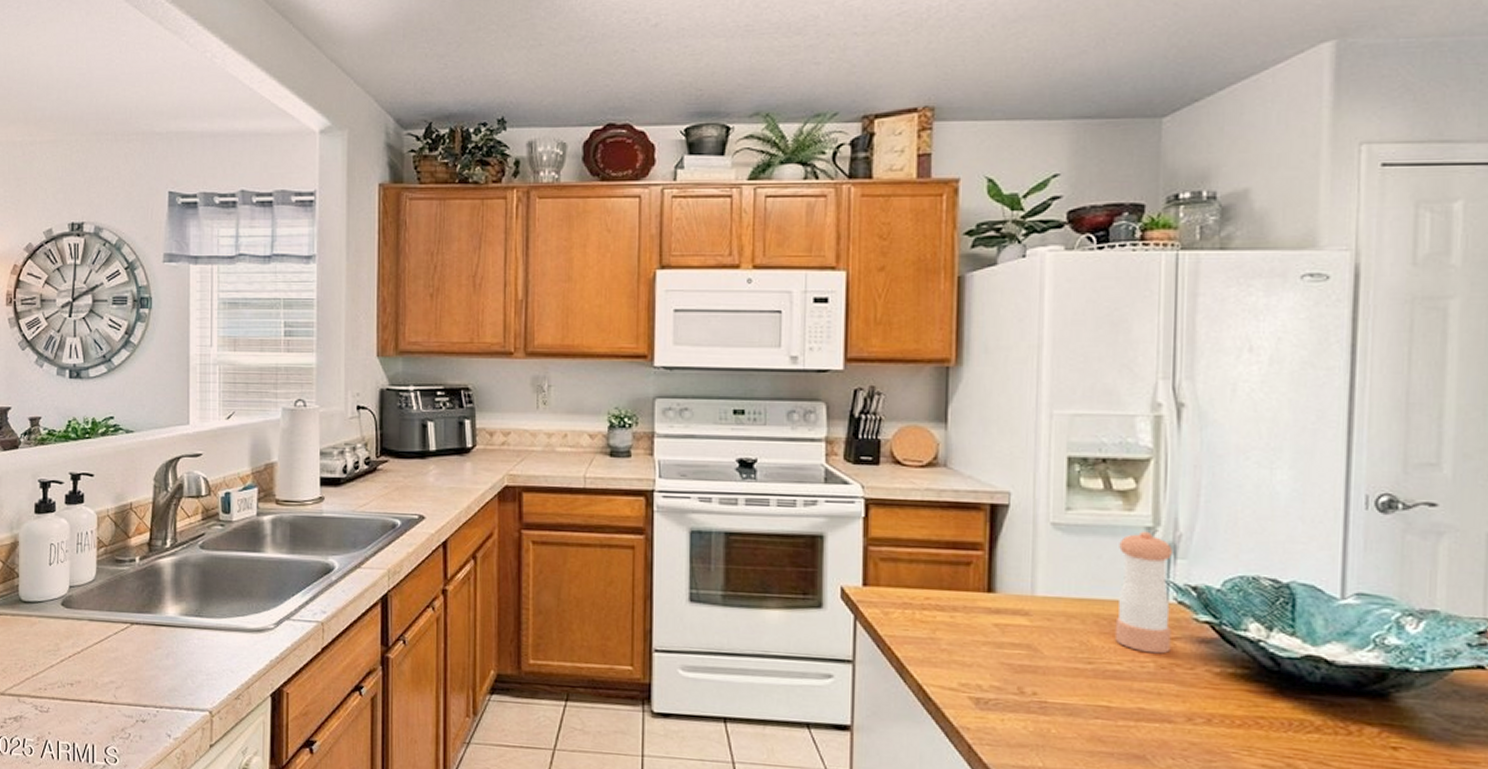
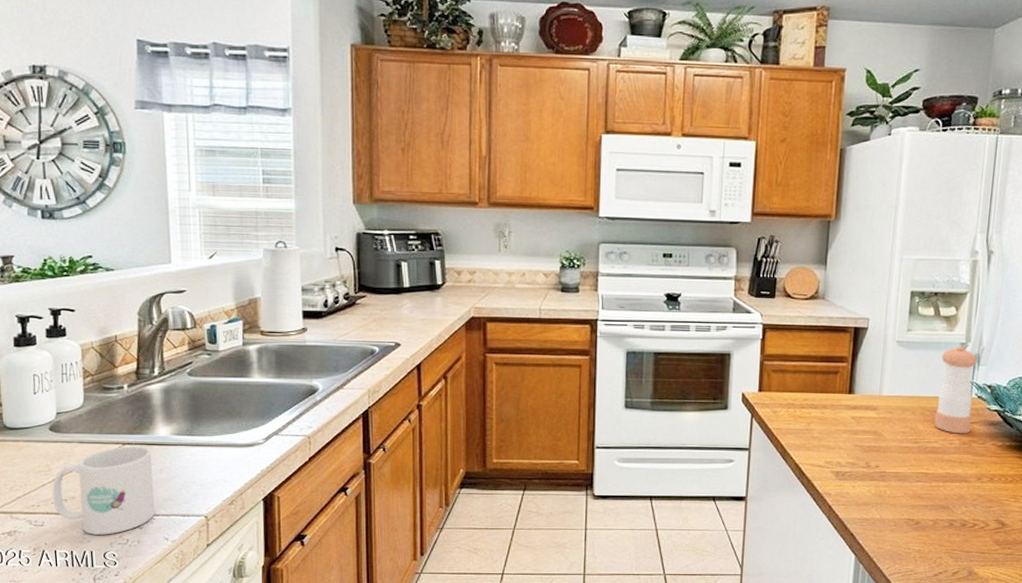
mug: none [60,625,159,727] -> present [52,445,155,535]

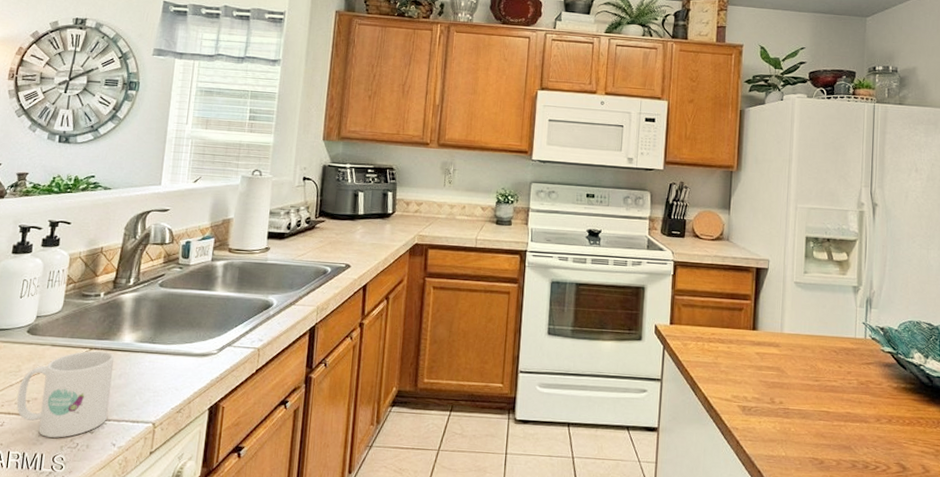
pepper shaker: present [934,346,977,434] -> none [832,289,869,374]

